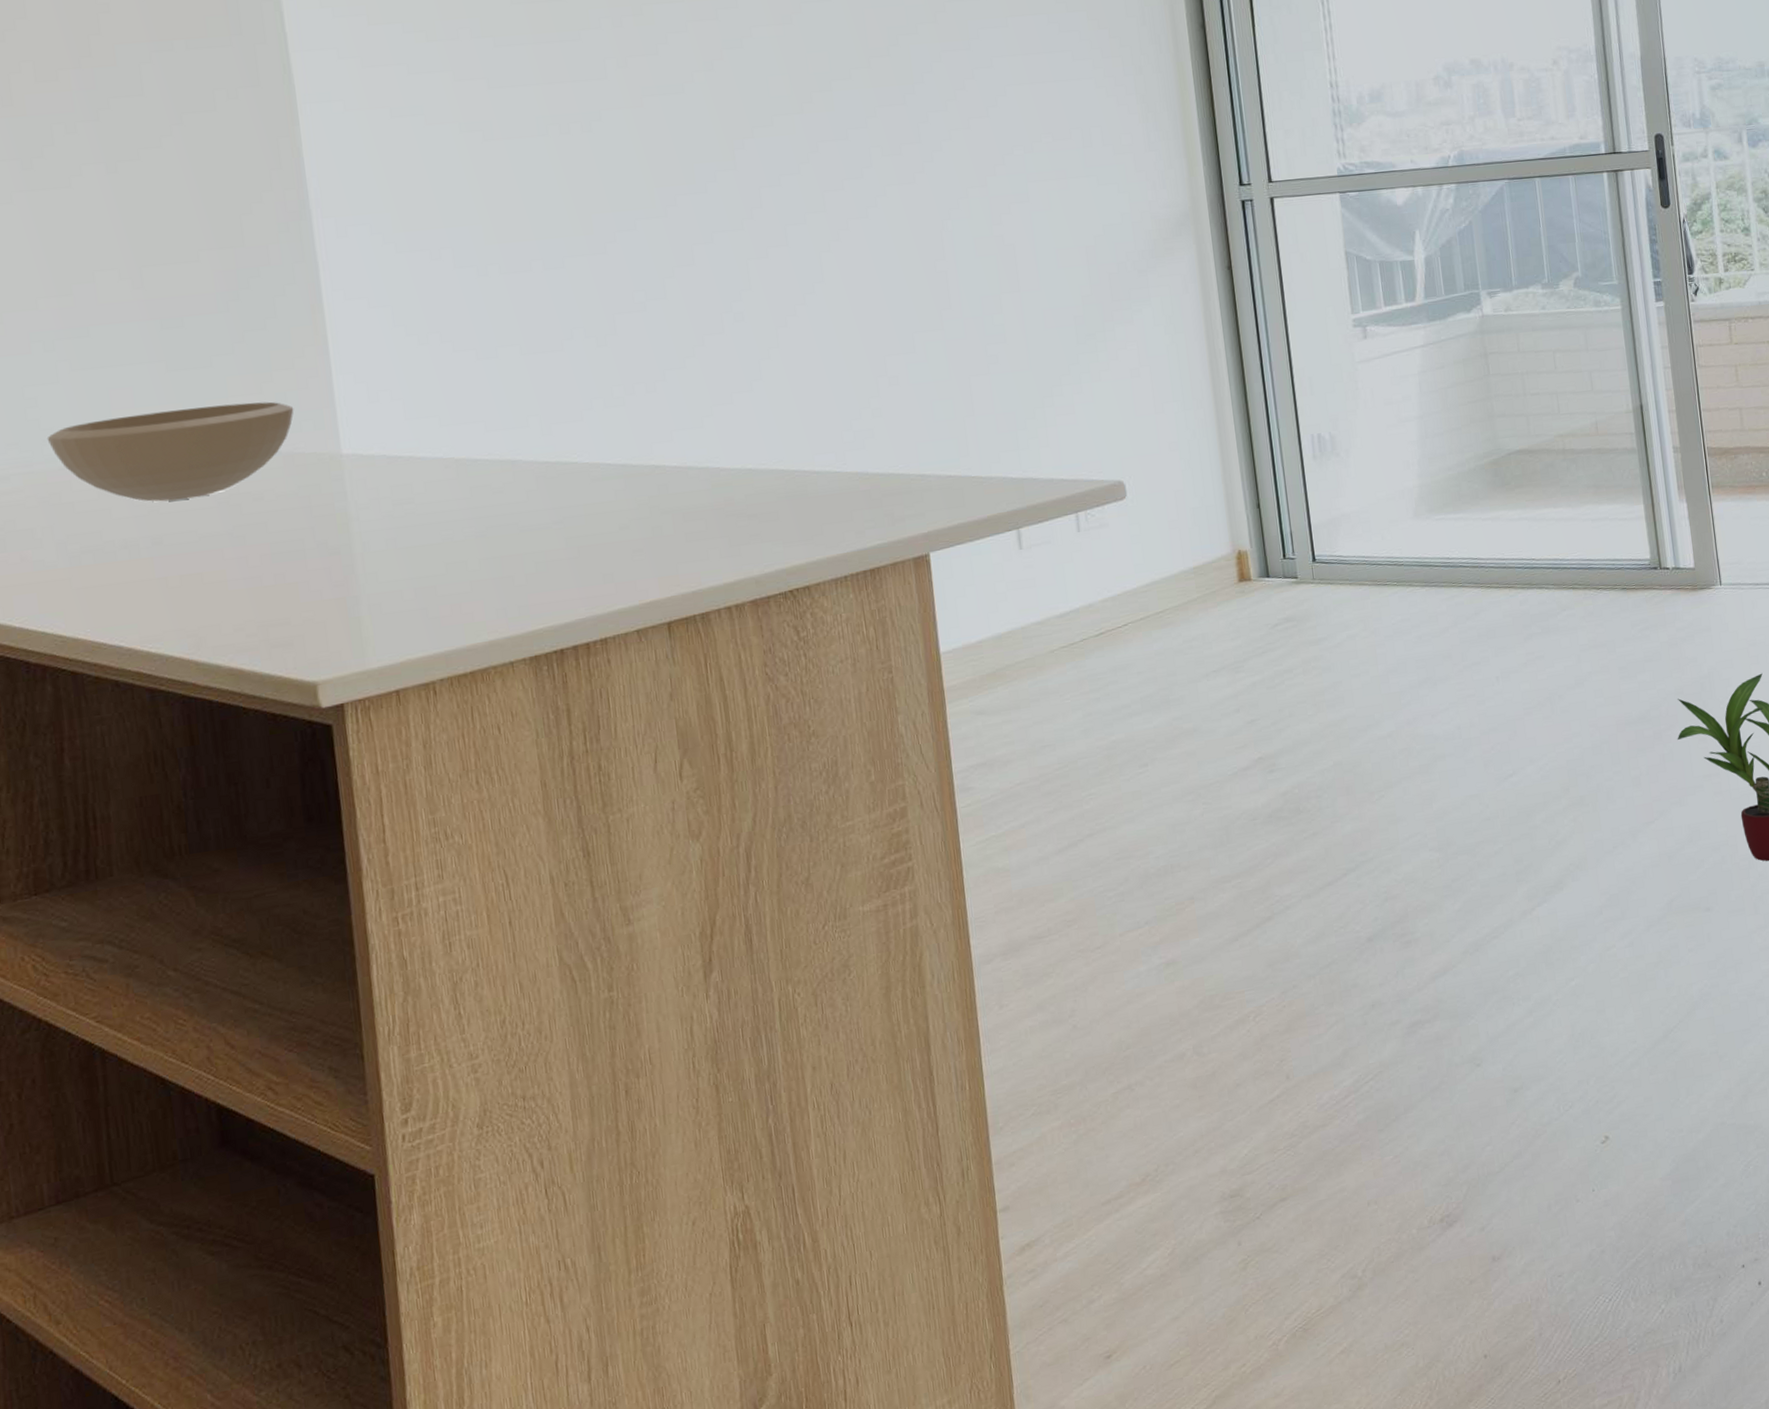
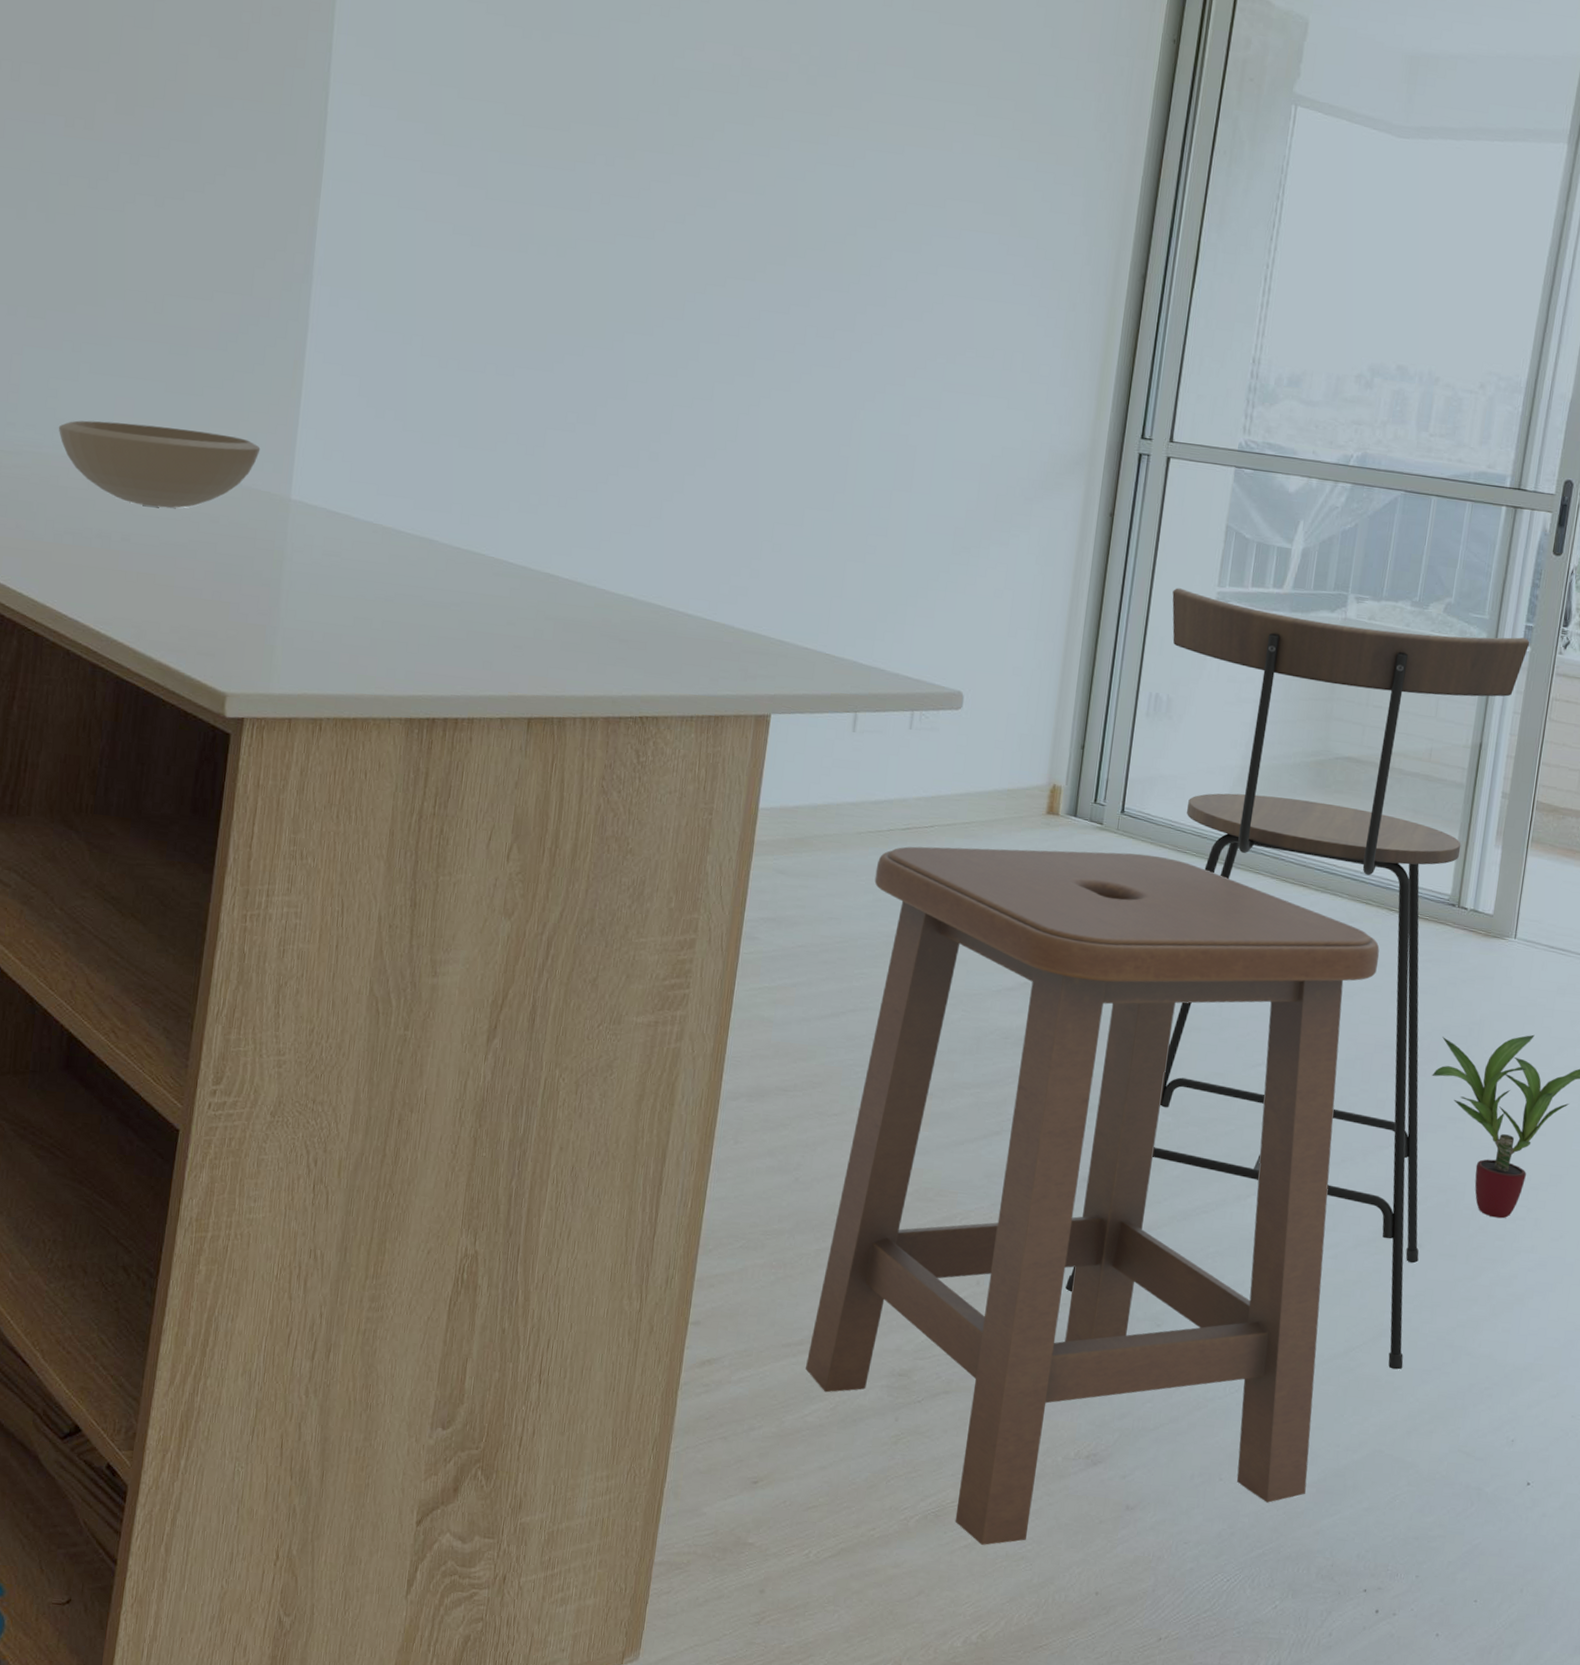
stool: none [1078,594,1662,1345] -> present [806,846,1380,1545]
bar stool: none [1309,294,1723,1058] -> present [1065,588,1530,1370]

